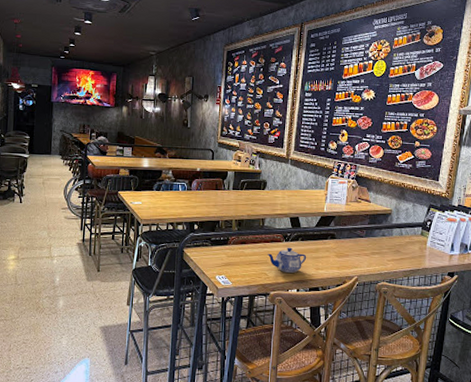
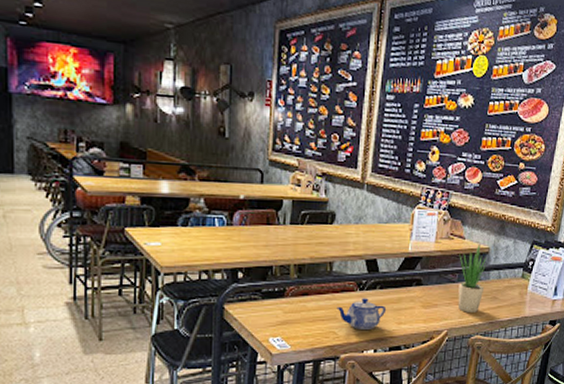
potted plant: none [366,206,389,263] -> present [457,243,487,312]

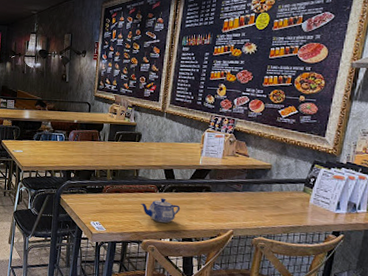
potted plant: present [457,243,487,312] -> none [242,161,269,218]

